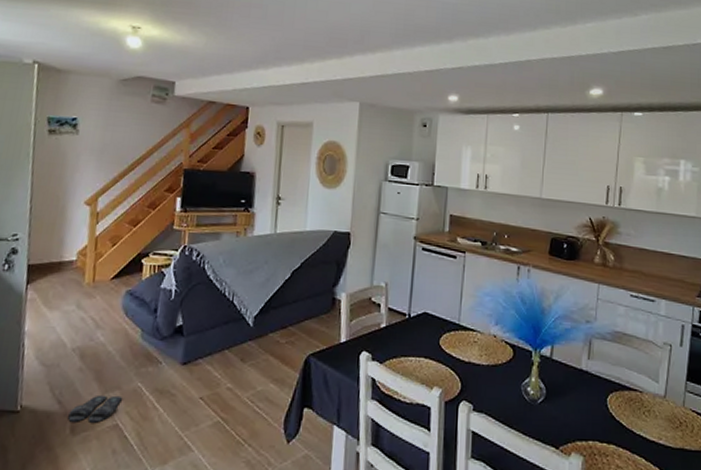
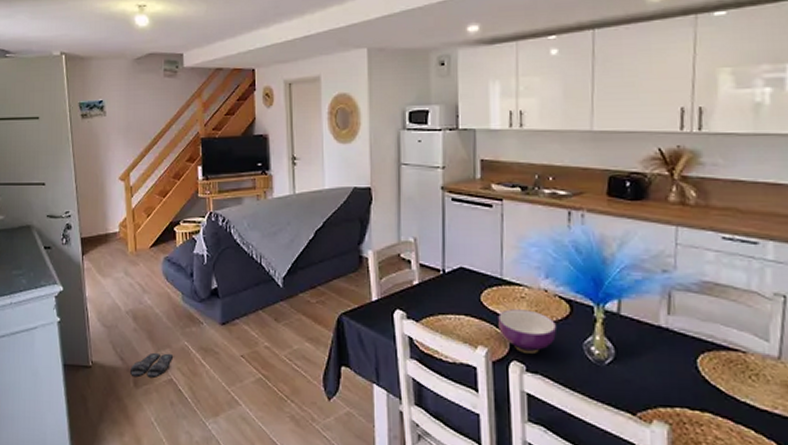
bowl: none [453,352,502,395] -> present [498,309,557,355]

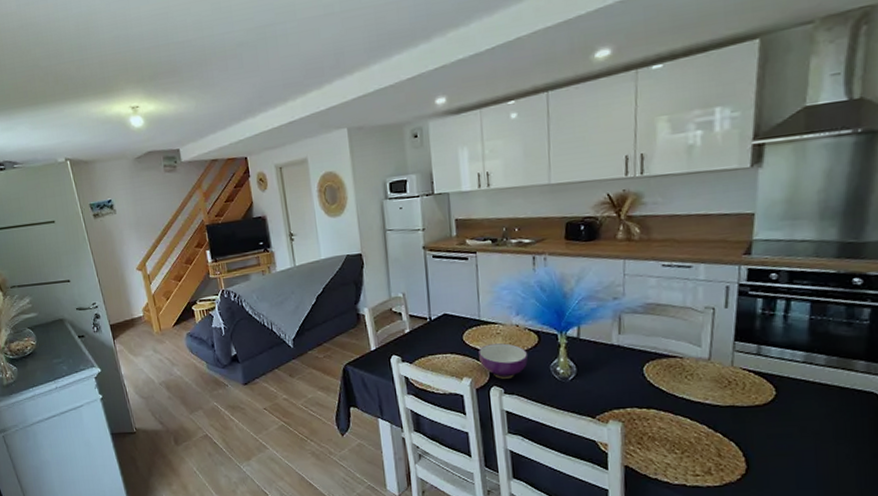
slippers: present [130,352,173,377] -> none [170,413,205,436]

